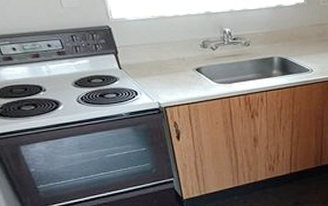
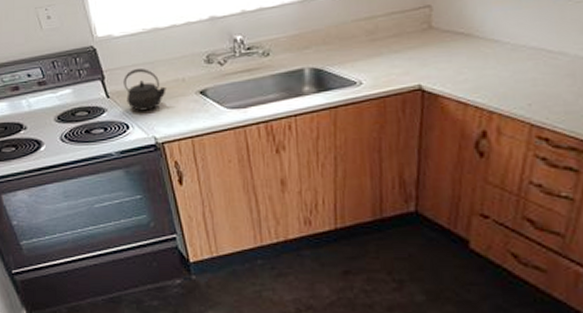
kettle: none [134,48,169,81] -> present [123,69,166,111]

